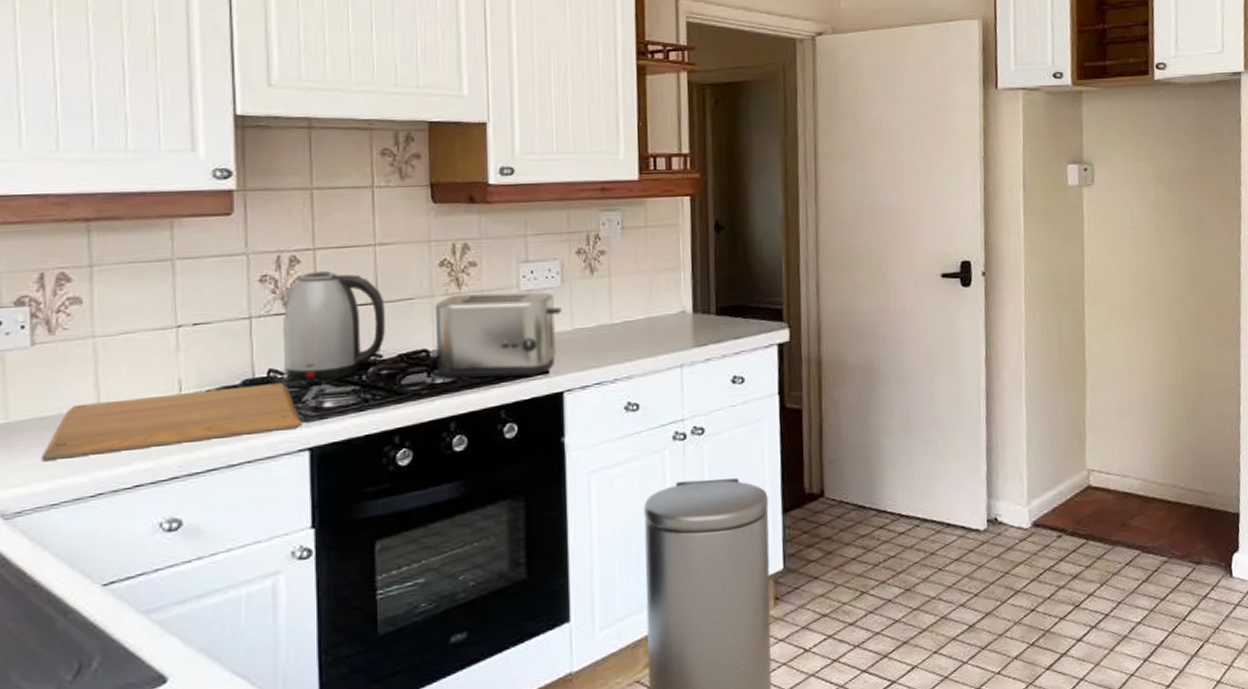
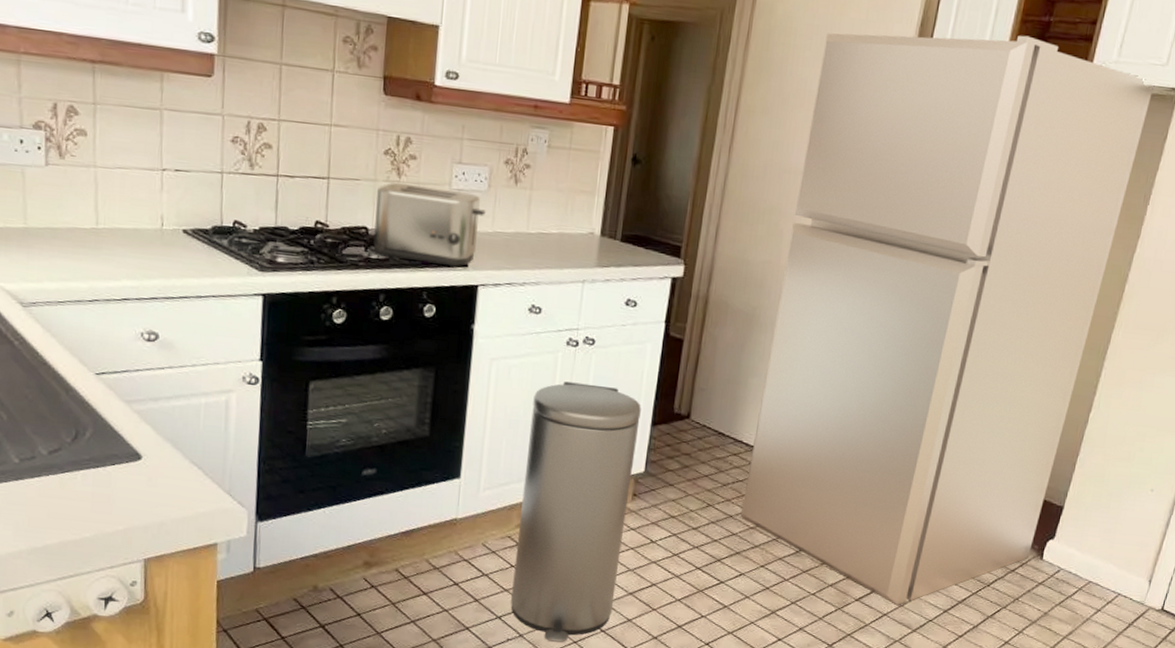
chopping board: present [41,383,302,461] -> none [51,222,258,275]
kettle: present [282,270,385,381] -> none [246,140,335,238]
refrigerator: none [892,45,1218,666] -> present [741,33,1153,606]

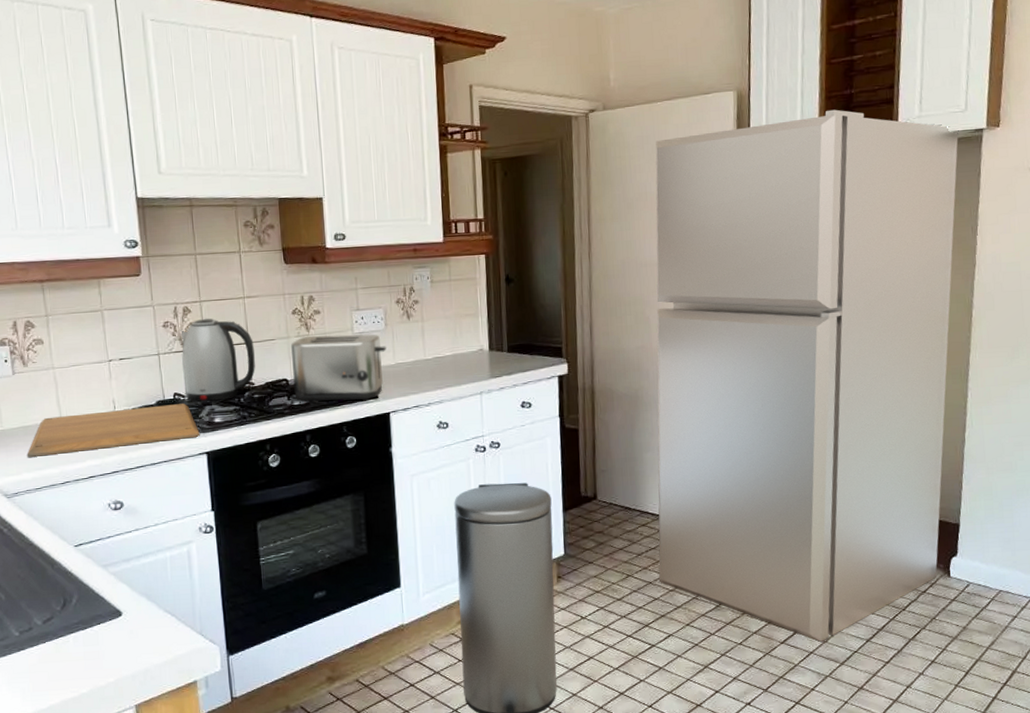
chopping board: none [51,222,258,275] -> present [27,404,200,457]
kettle: none [246,140,335,238] -> present [179,318,255,402]

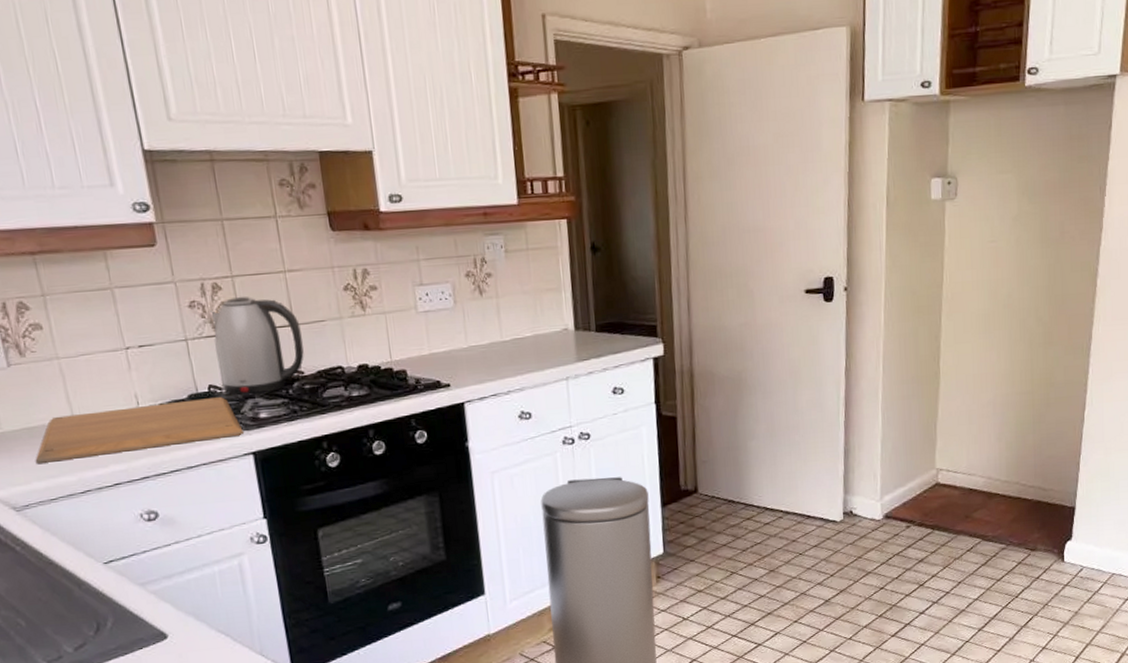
toaster: present [290,334,386,402] -> none [344,313,457,393]
refrigerator: present [655,109,958,643] -> none [758,50,1090,634]

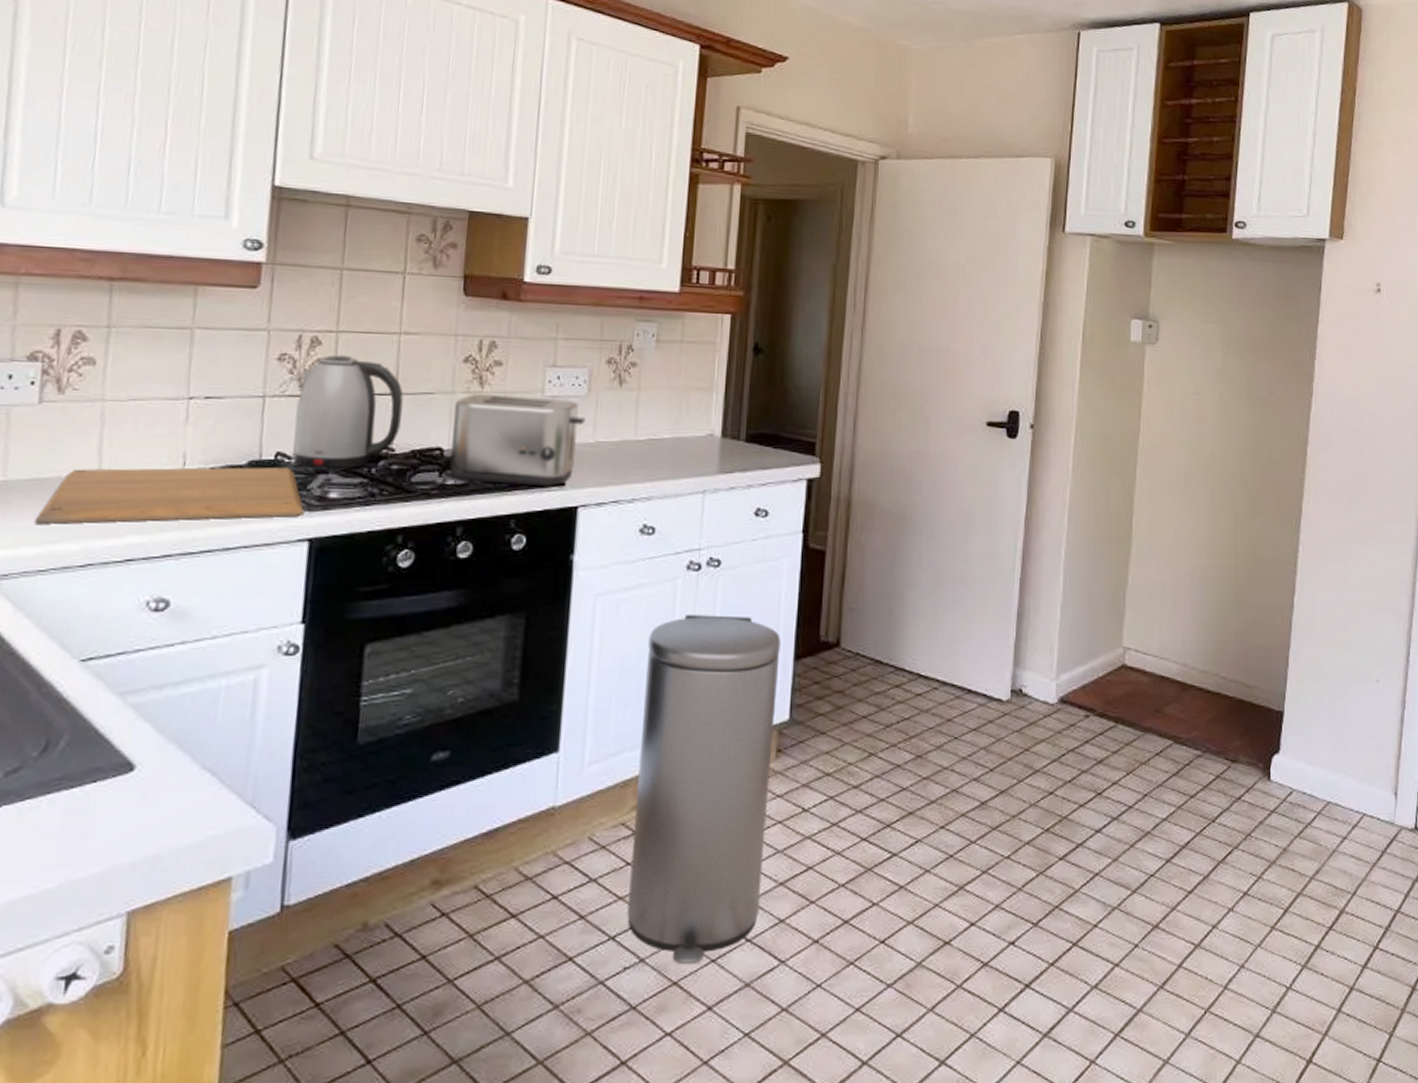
toaster: none [344,313,457,393] -> present [448,393,586,487]

